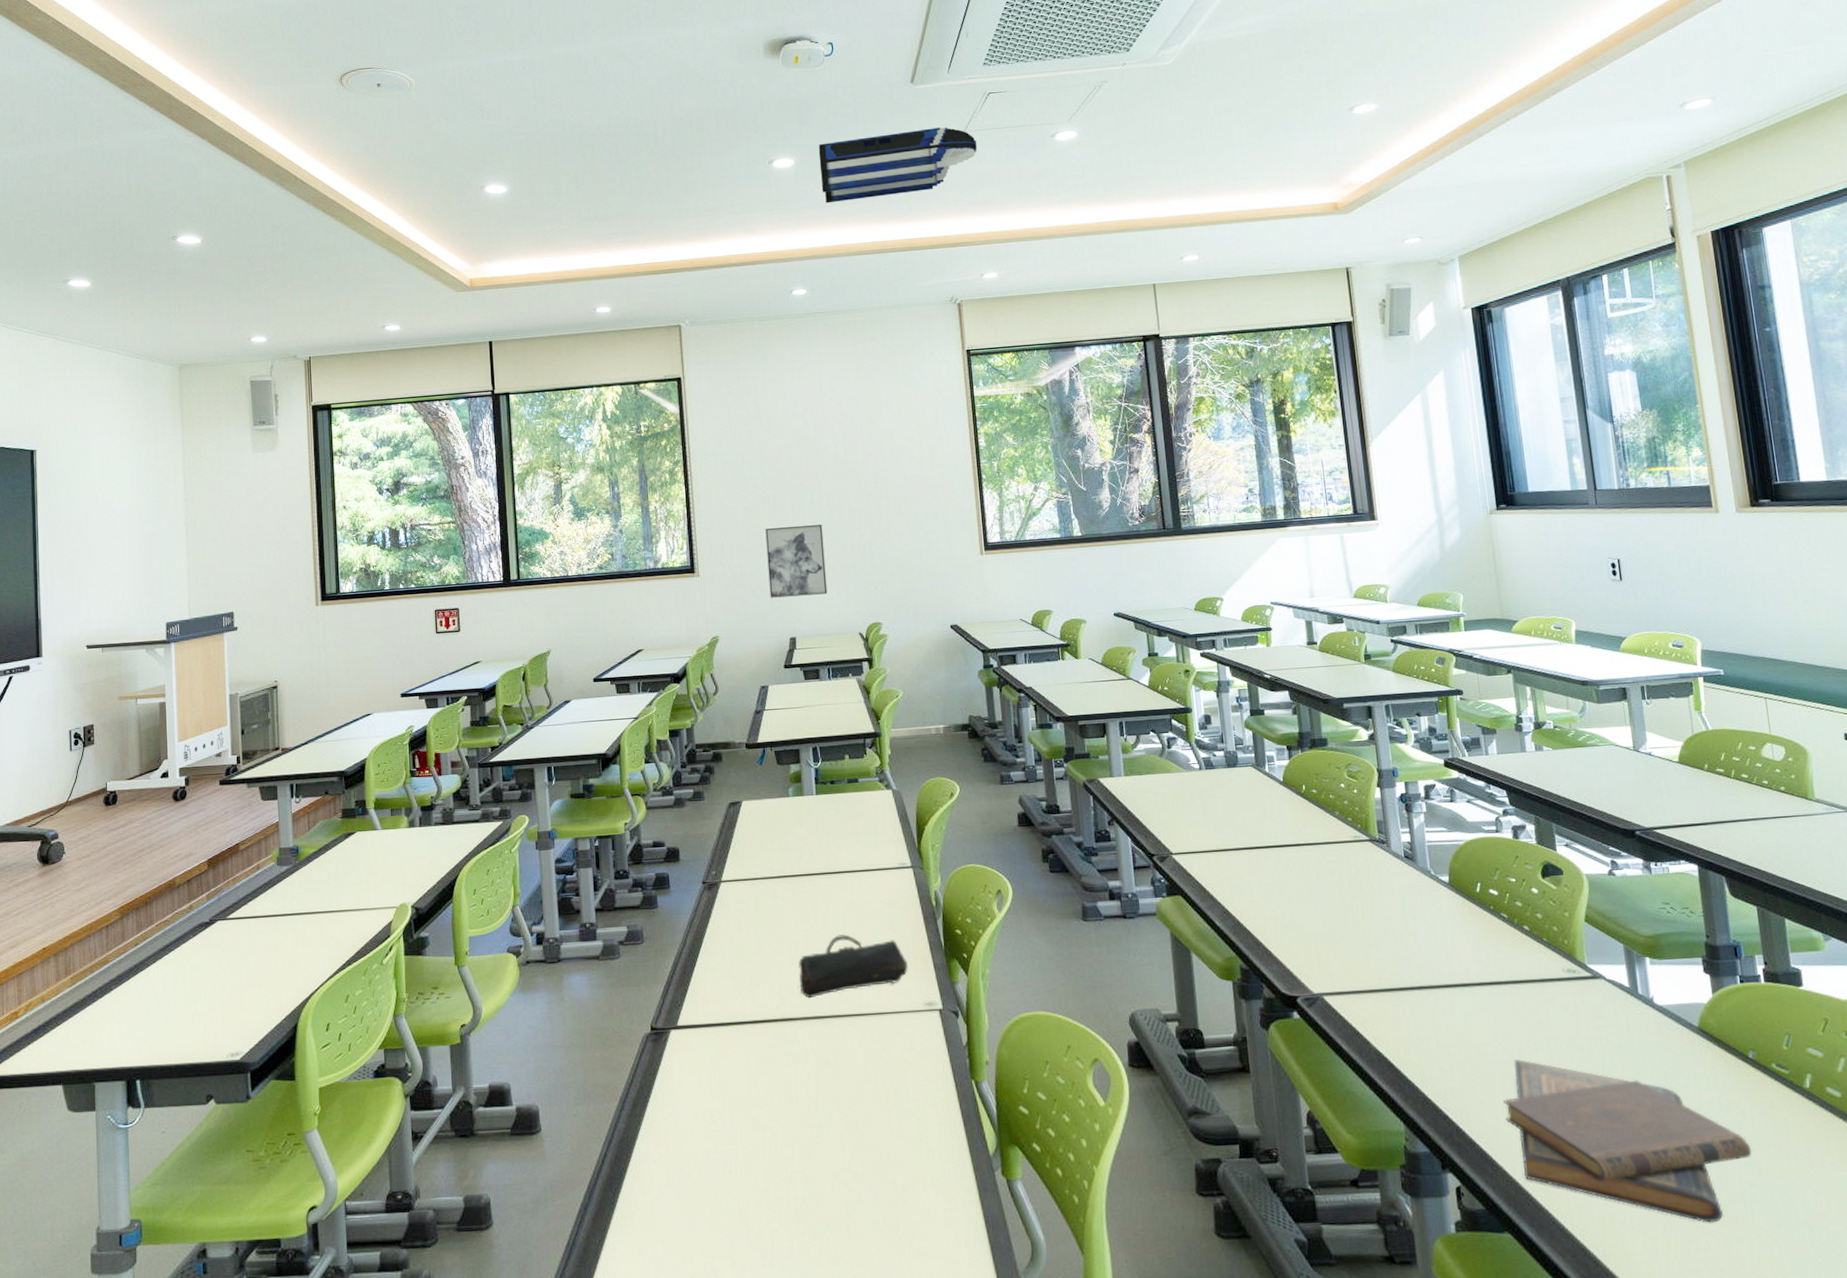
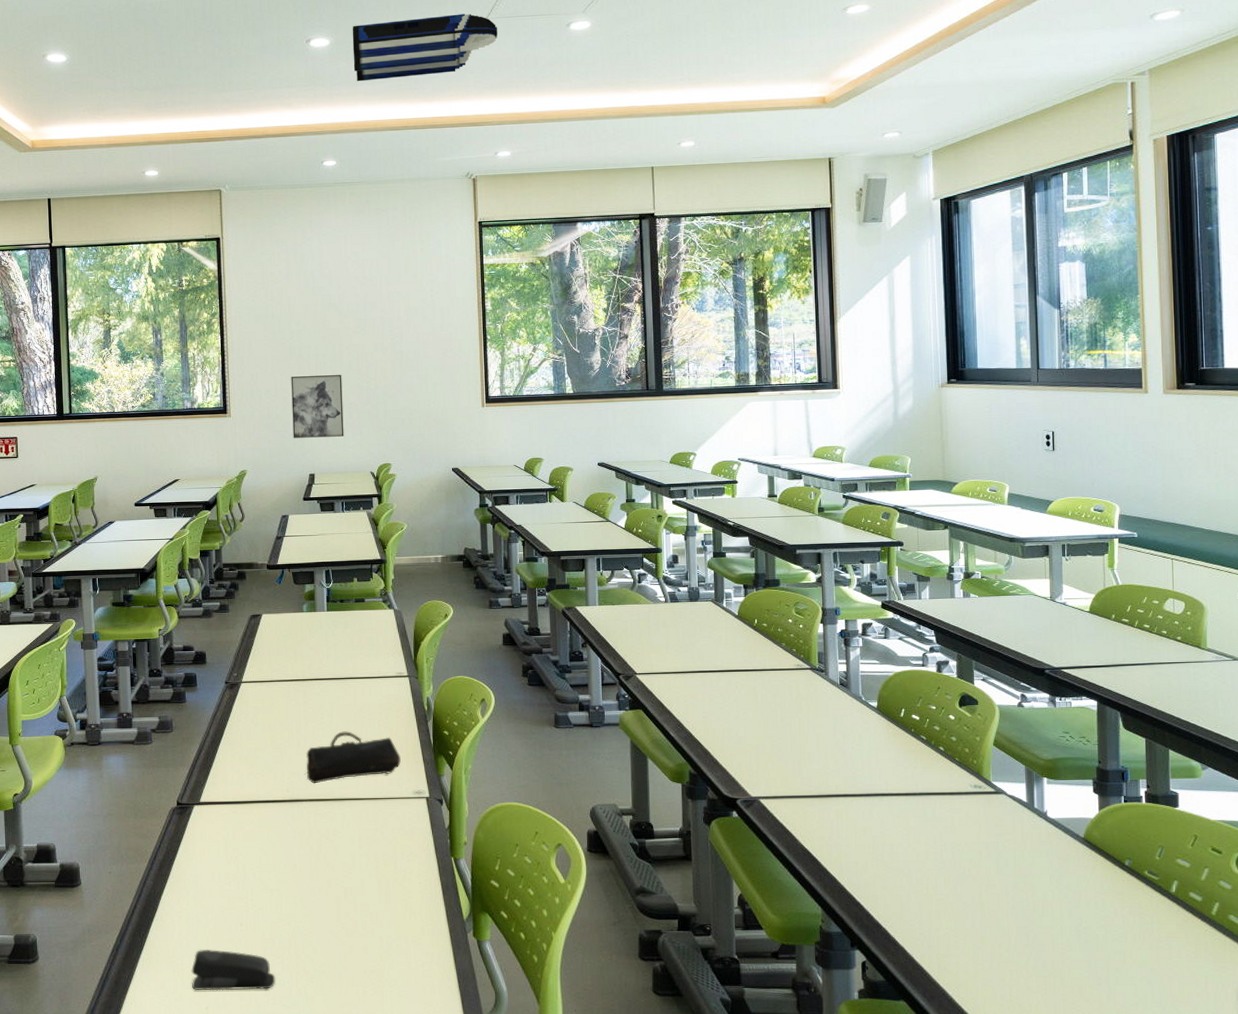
stapler: none [673,1203,773,1256] -> present [191,949,276,991]
diary: present [1504,1059,1752,1223] -> none [909,858,1120,1000]

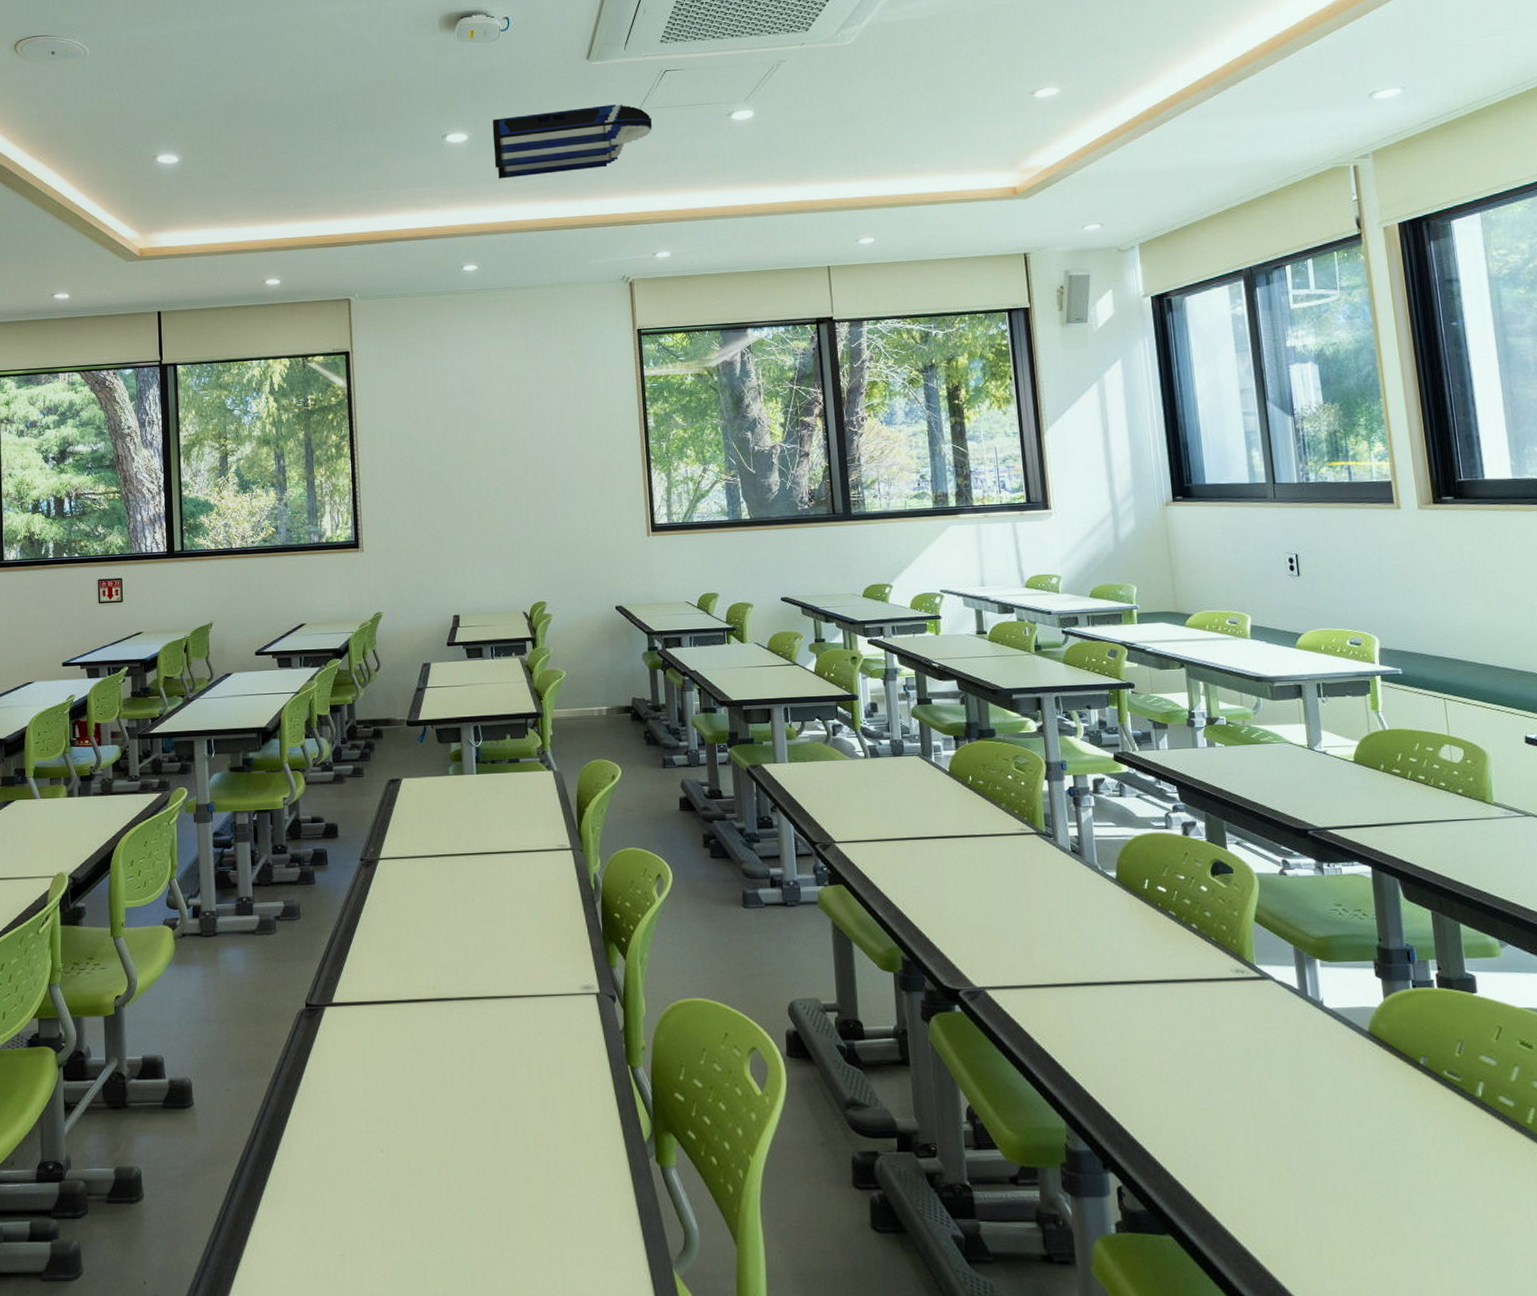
stapler: present [191,949,276,991] -> none [324,1182,424,1234]
wall art: present [291,375,344,438] -> none [431,502,492,575]
pencil case: present [306,731,401,784] -> none [455,915,566,979]

